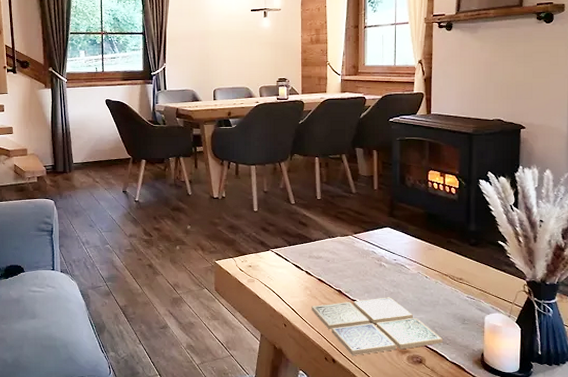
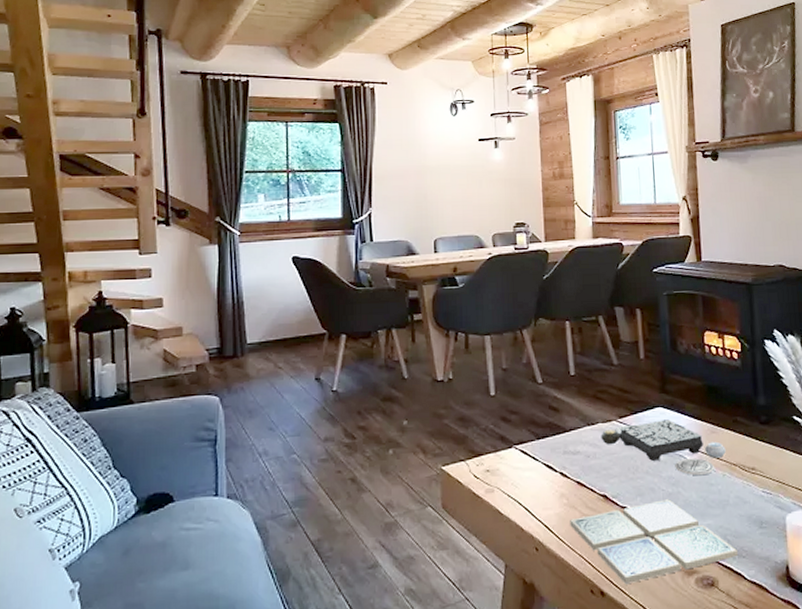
board game: none [339,237,439,281] -> present [601,419,726,476]

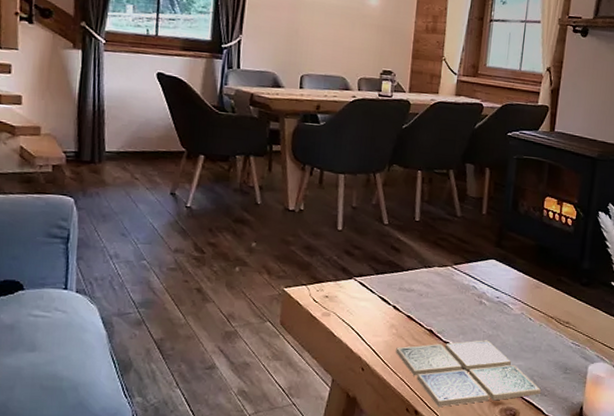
board game: present [601,419,726,476] -> none [435,271,546,324]

